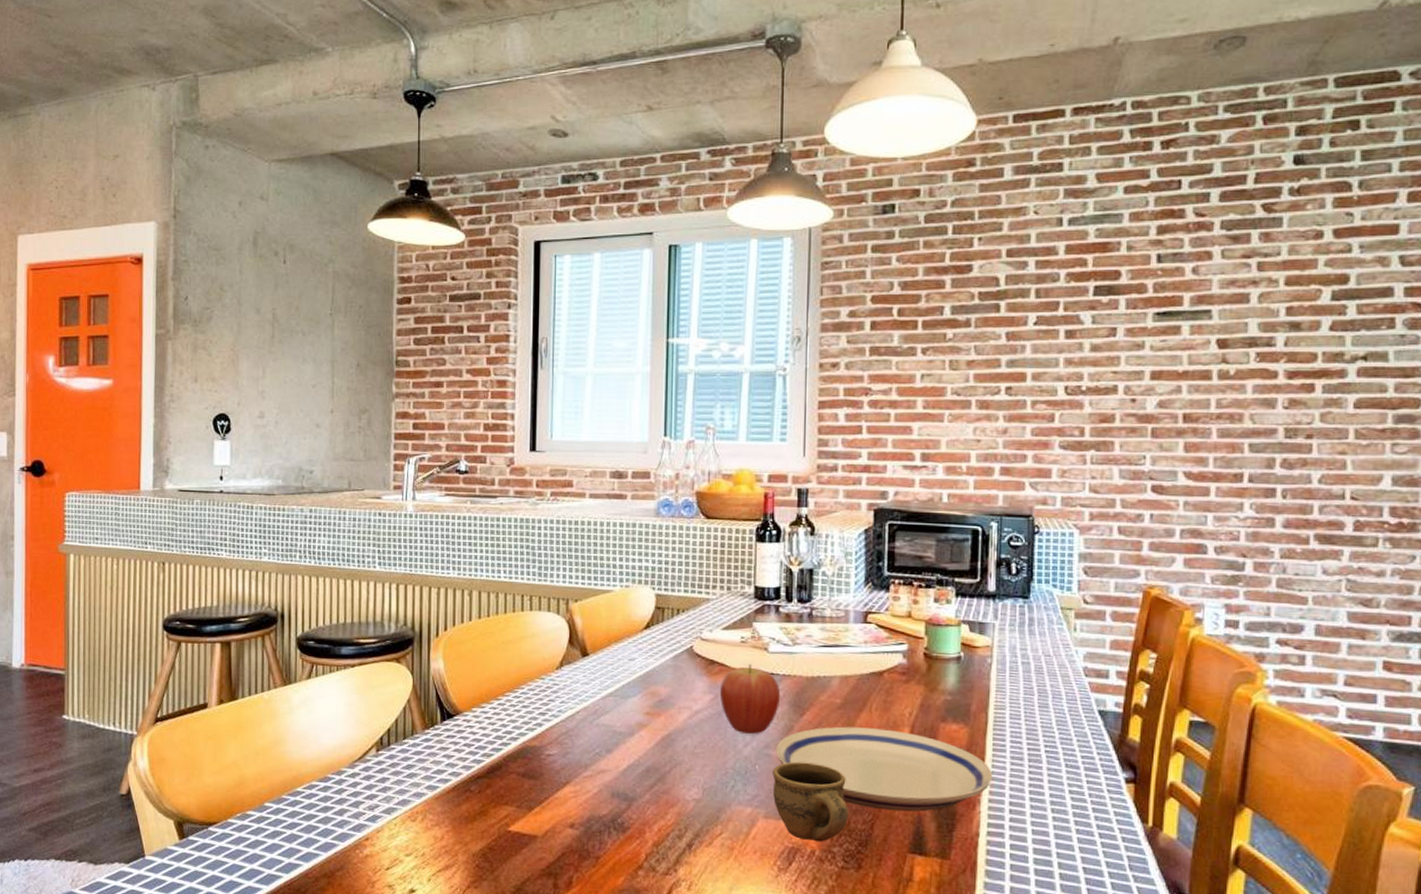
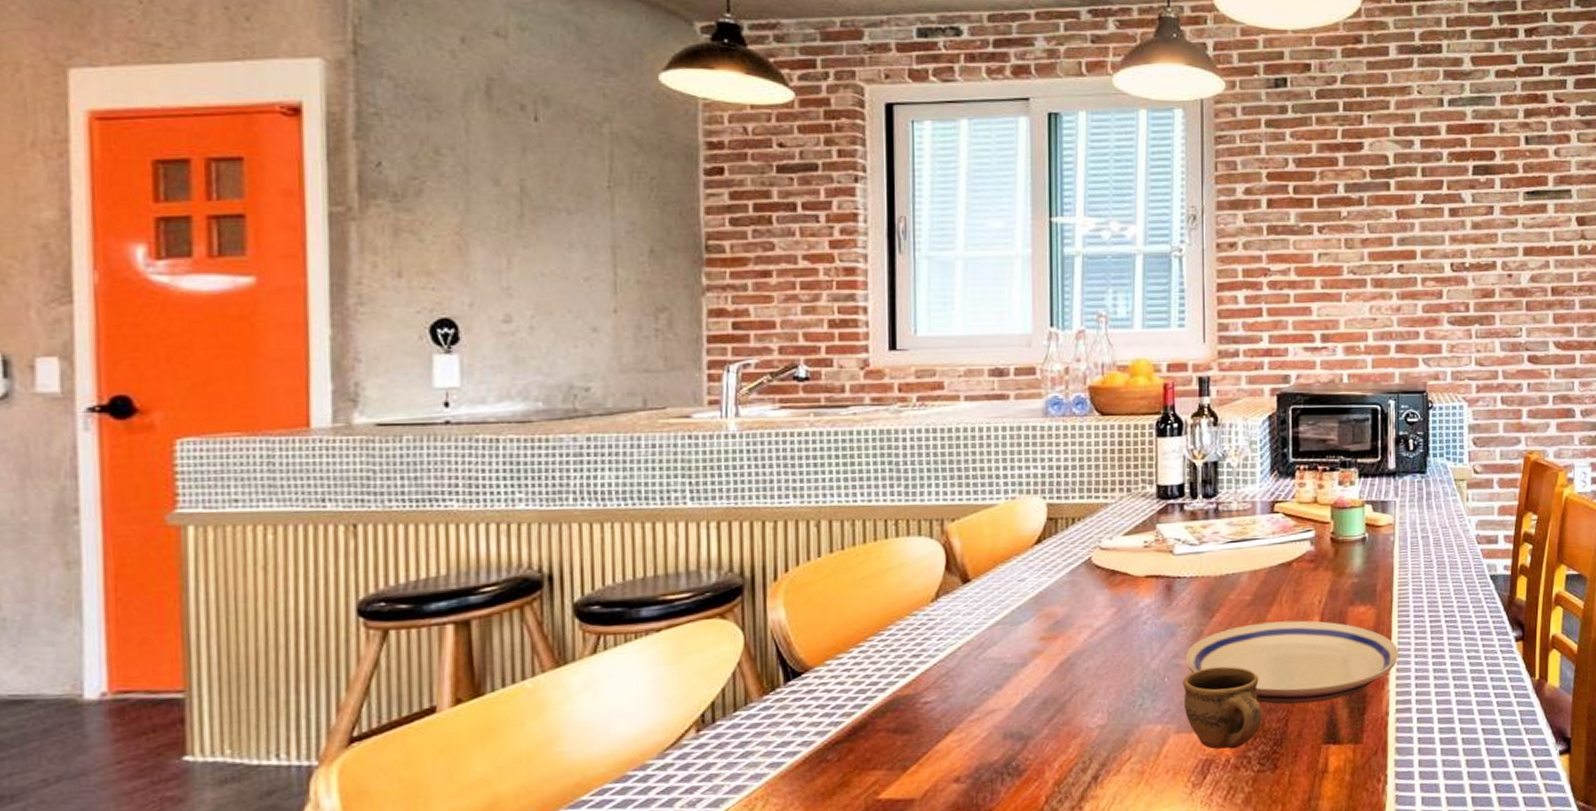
fruit: present [719,664,781,734] -> none [1122,570,1189,646]

